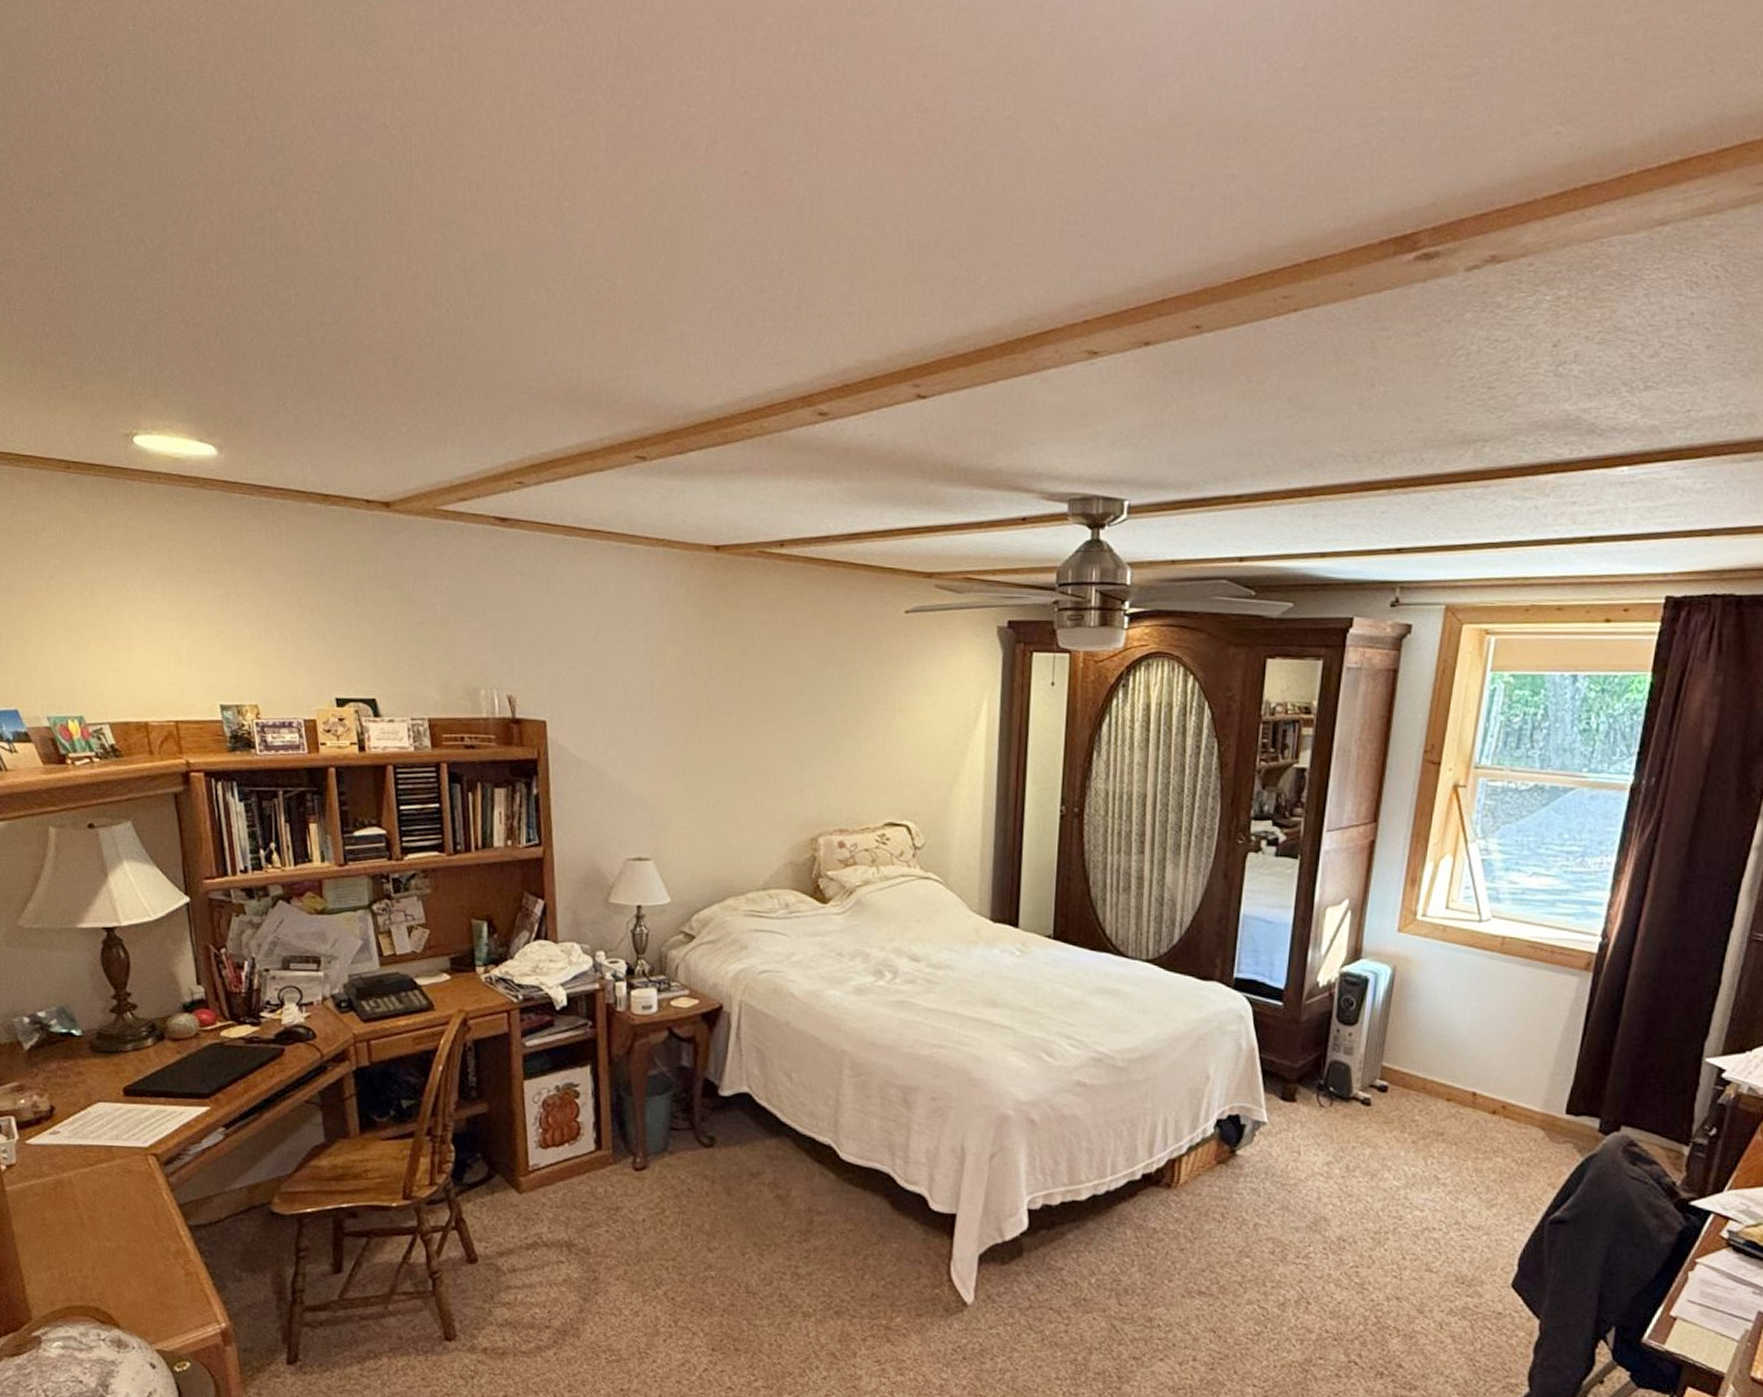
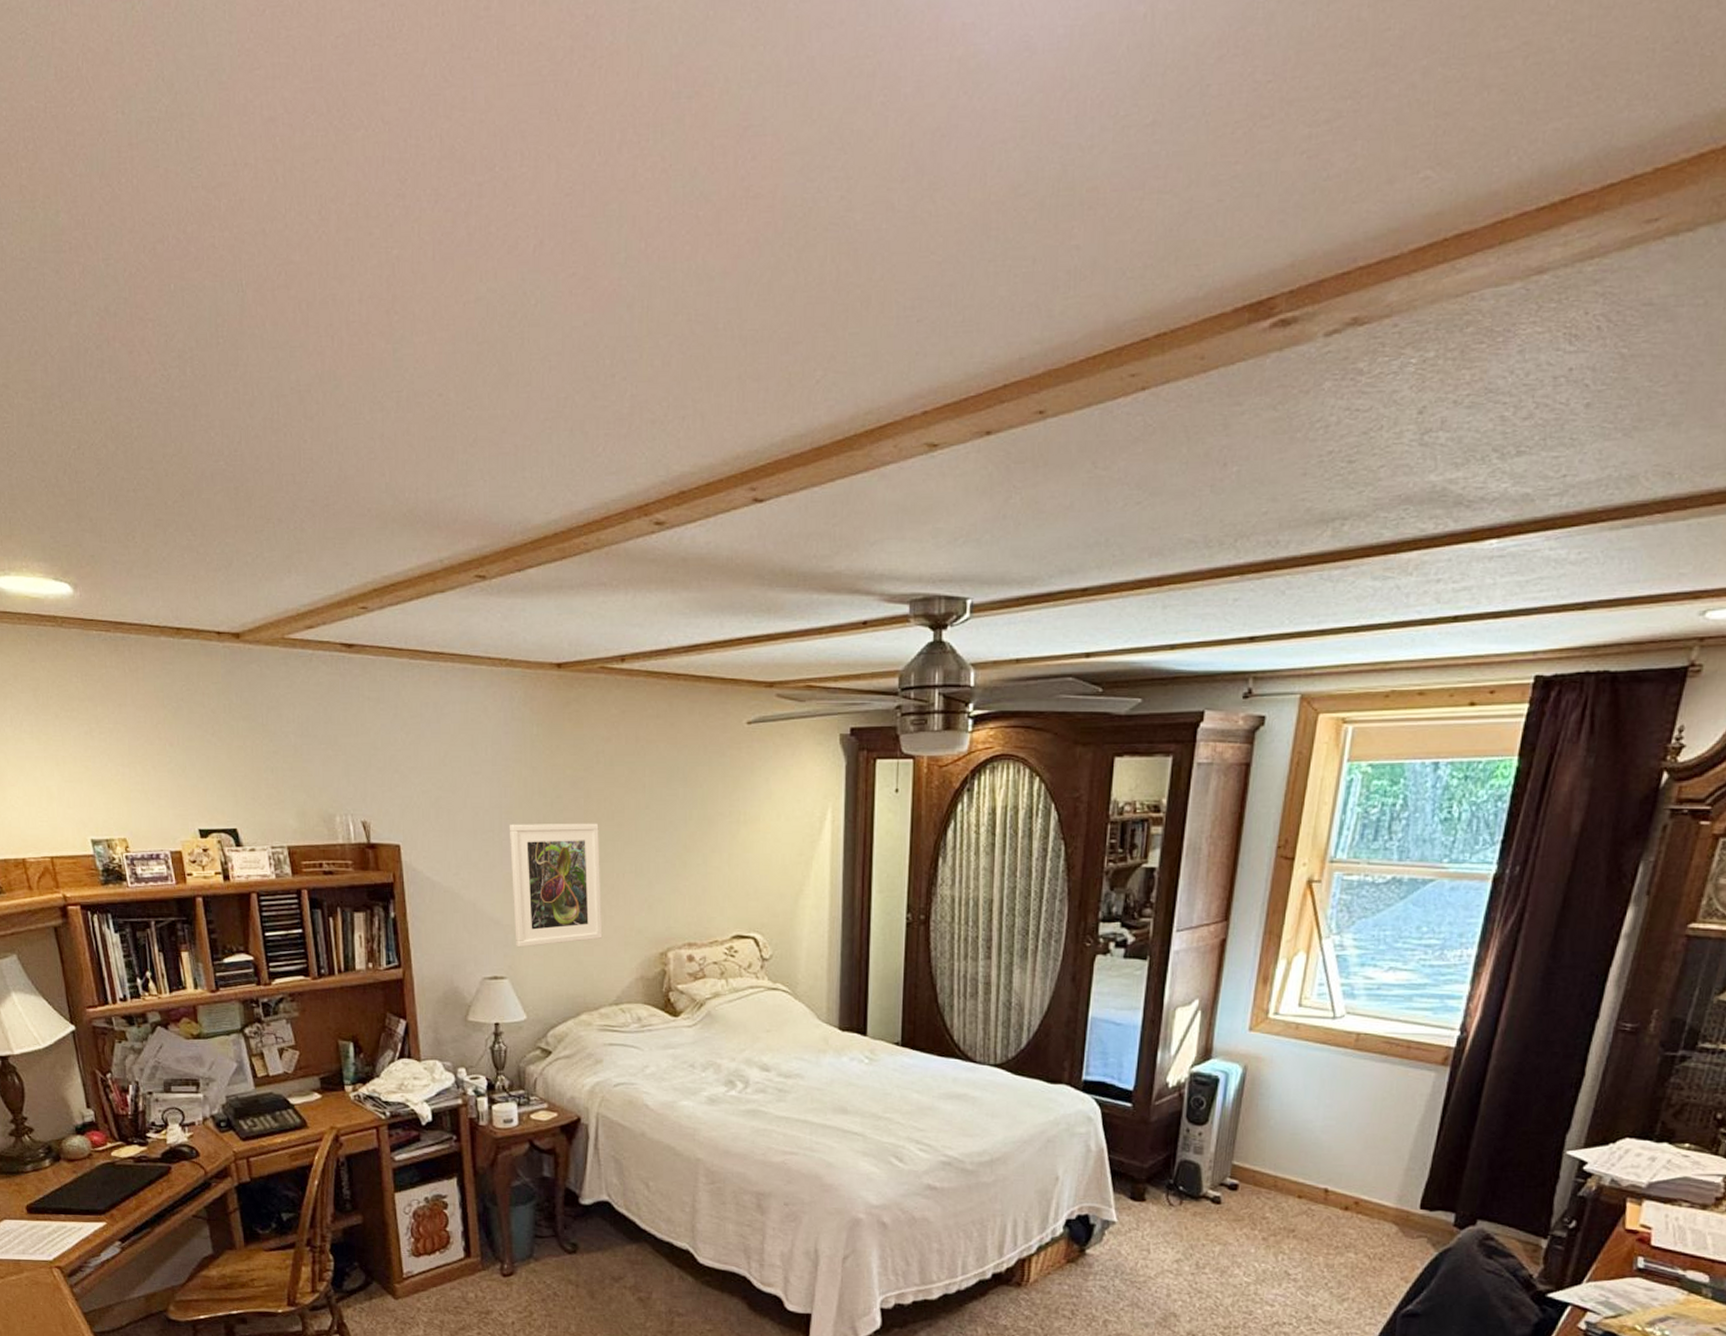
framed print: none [659,703,753,829] -> present [509,823,603,948]

